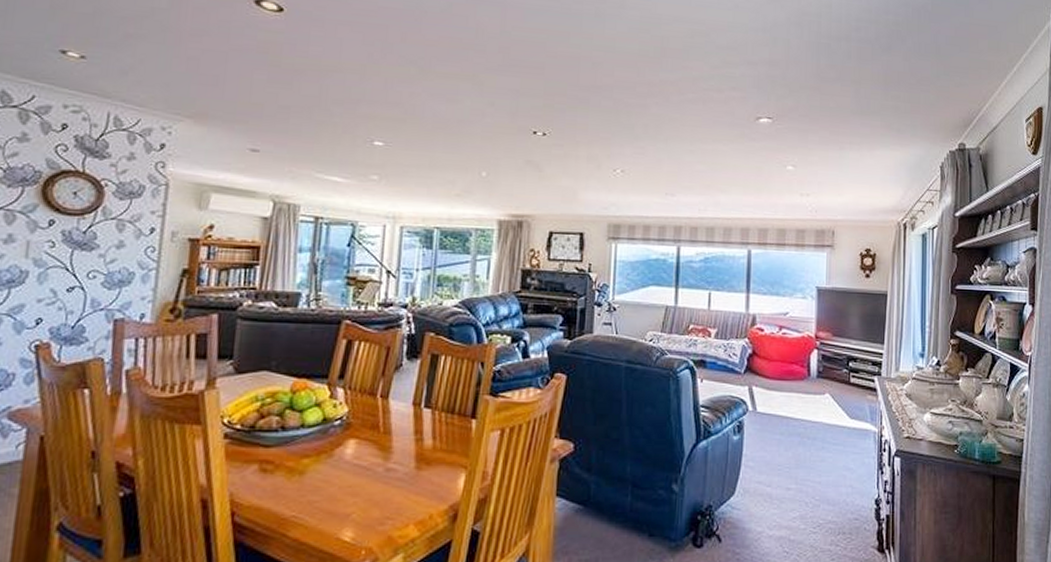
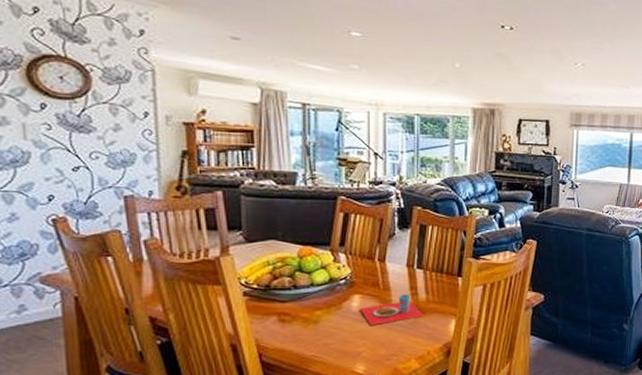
place setting: none [354,439,429,480] -> present [360,294,424,326]

